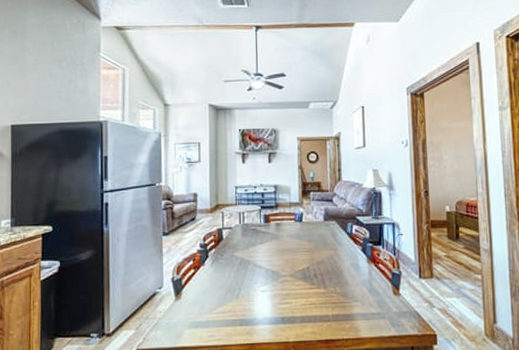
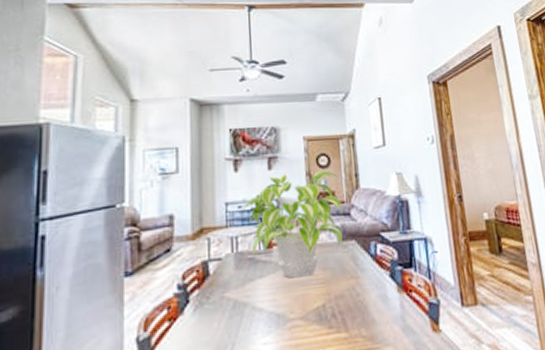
plant: none [247,165,327,246] -> present [241,170,344,278]

